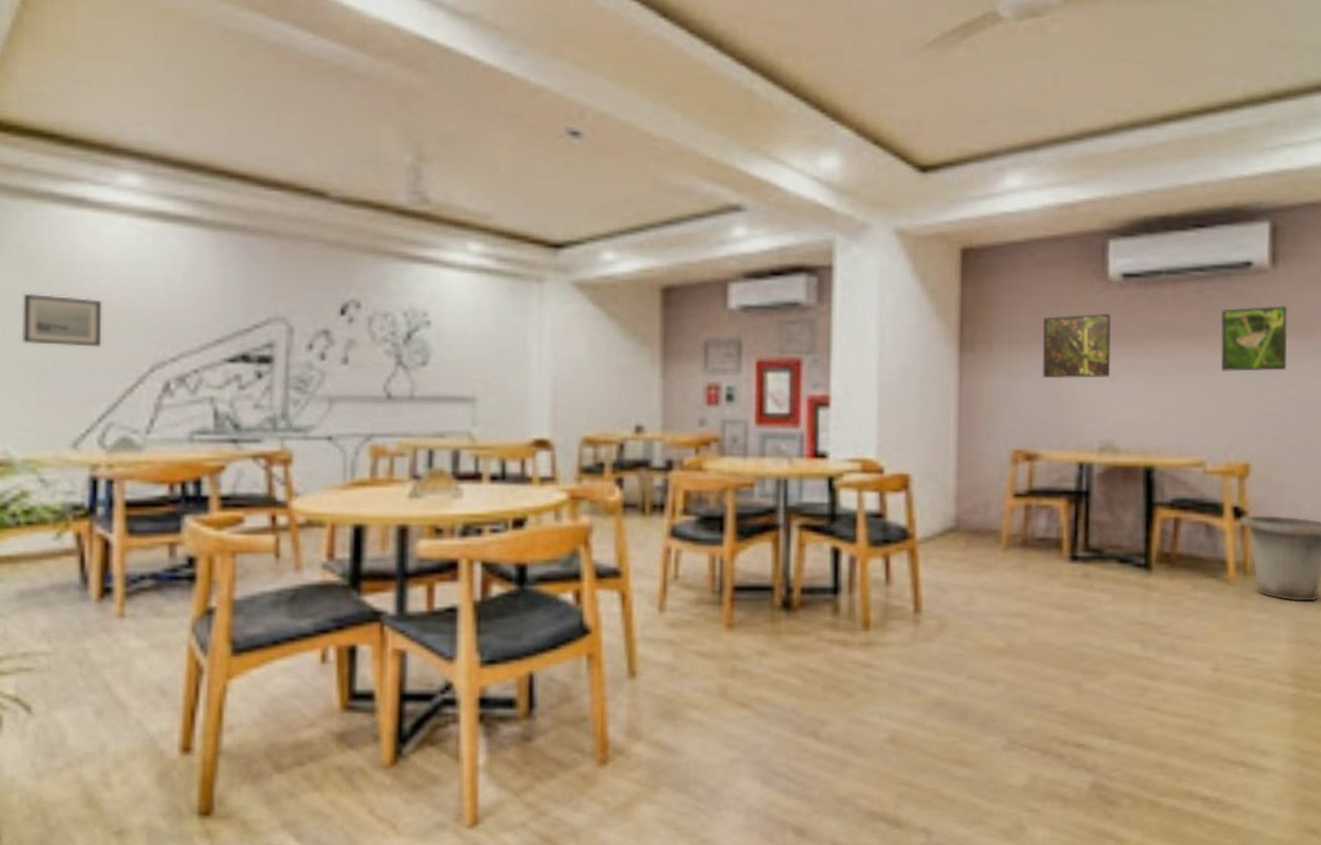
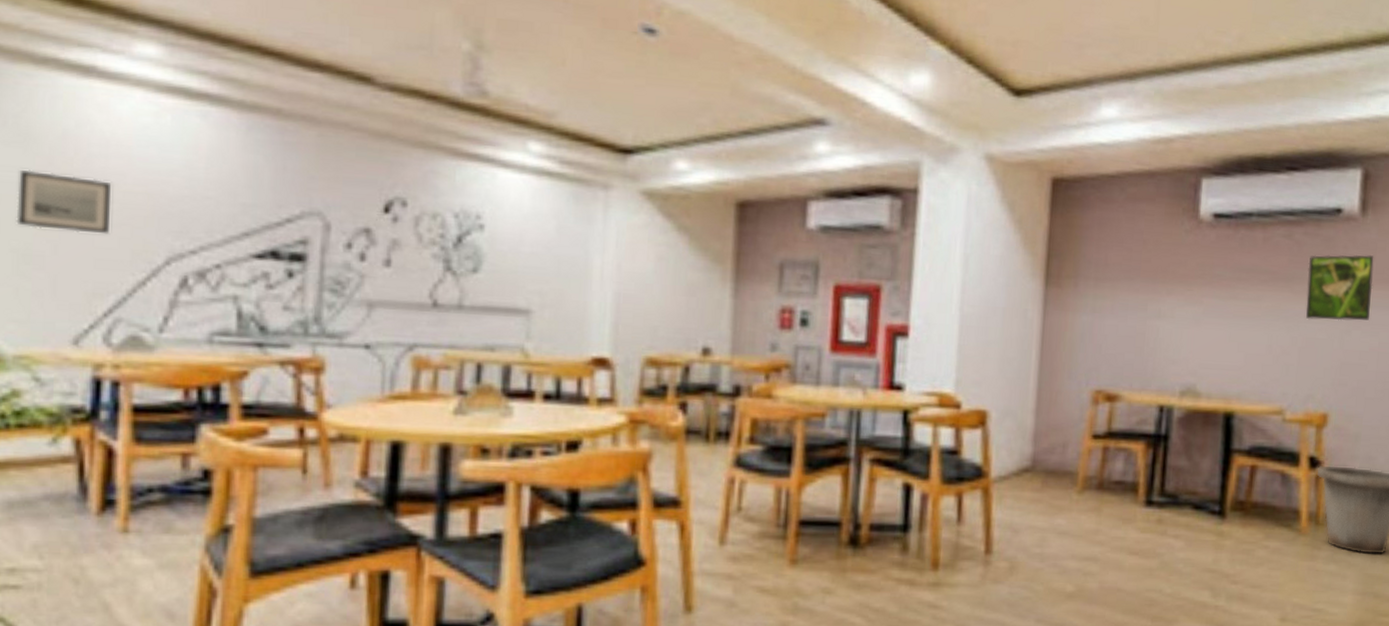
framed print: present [1043,314,1112,379] -> none [1128,253,1200,320]

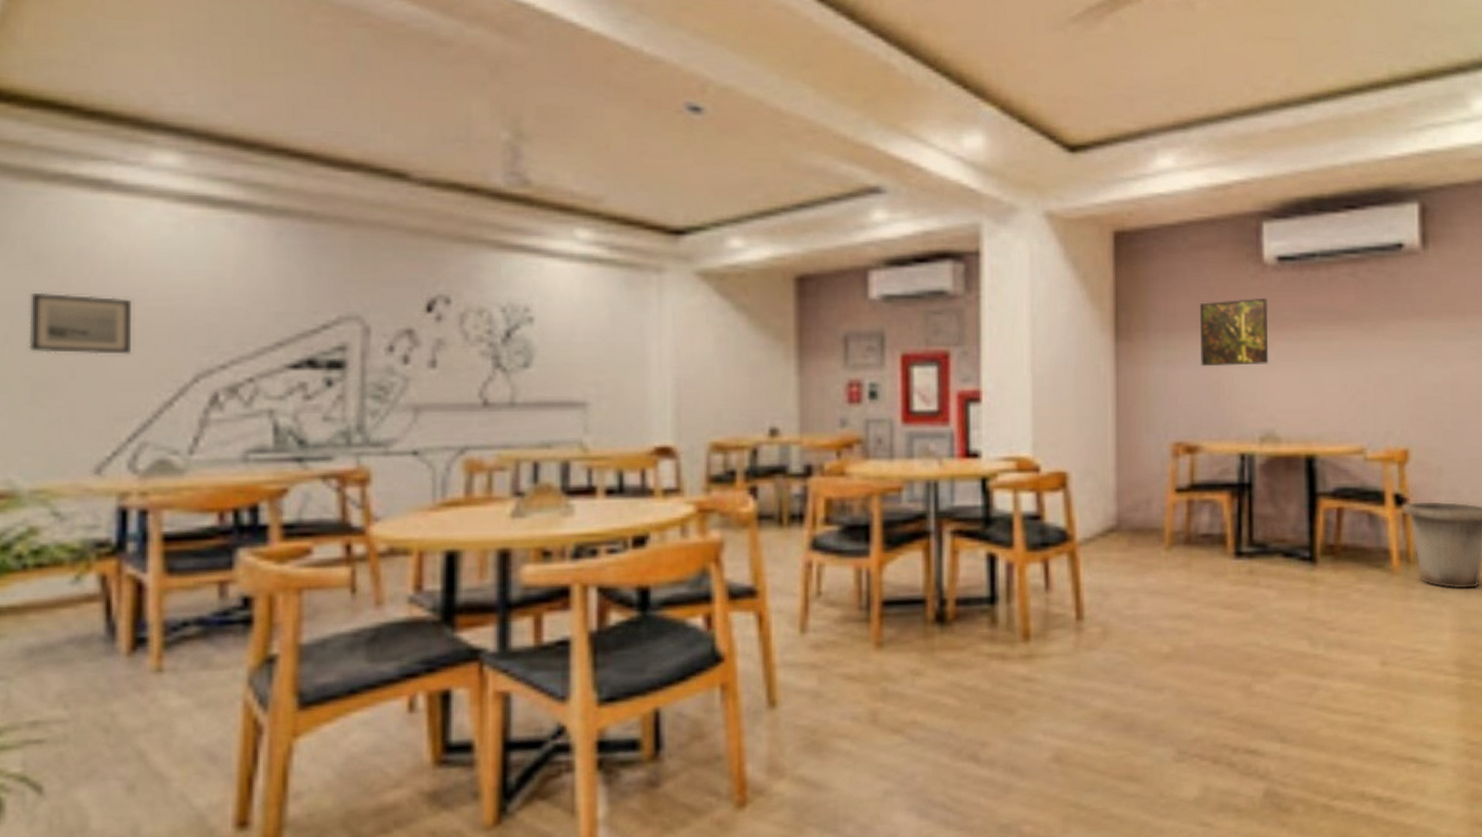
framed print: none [1128,253,1200,320] -> present [1200,299,1269,367]
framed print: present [1305,255,1374,321] -> none [1375,288,1440,356]

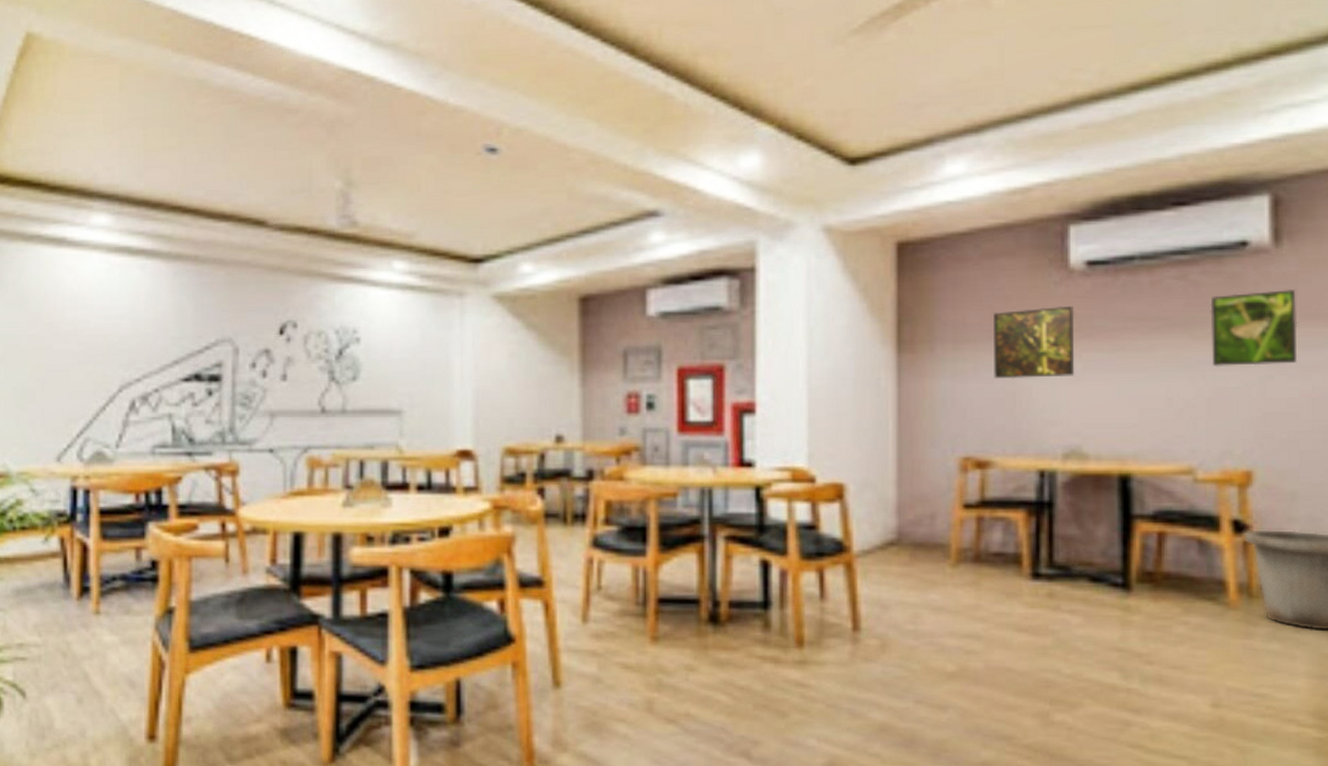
wall art: present [28,292,133,355] -> none [16,324,80,371]
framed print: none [1375,288,1440,356] -> present [1210,290,1298,367]

